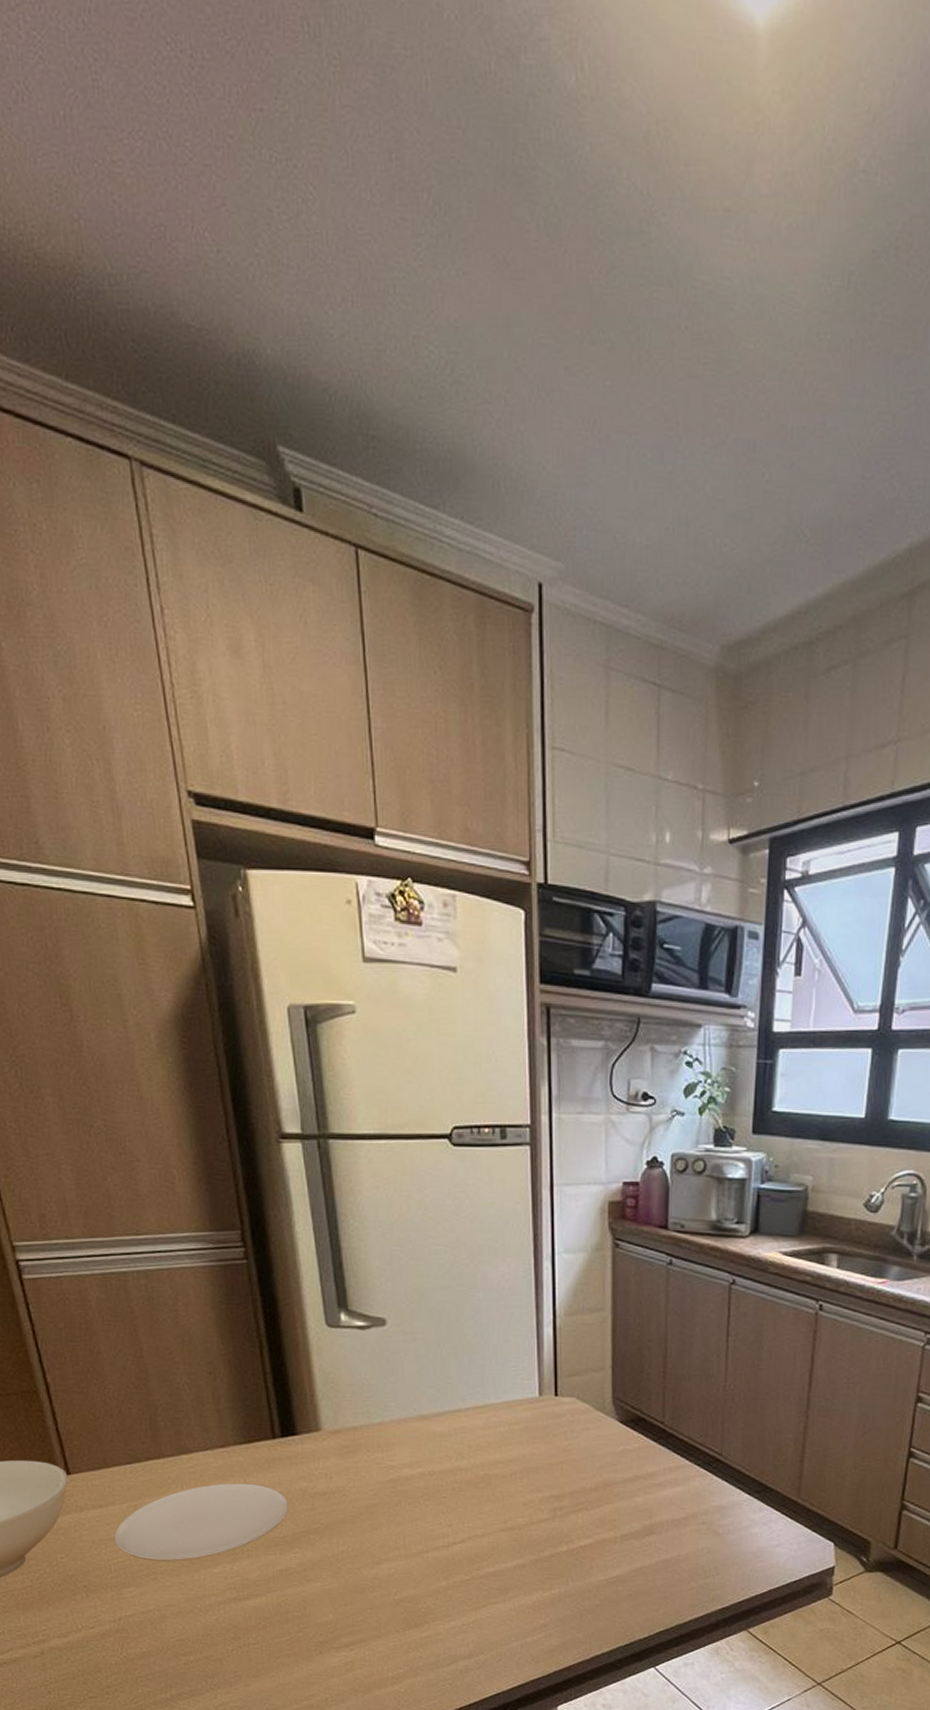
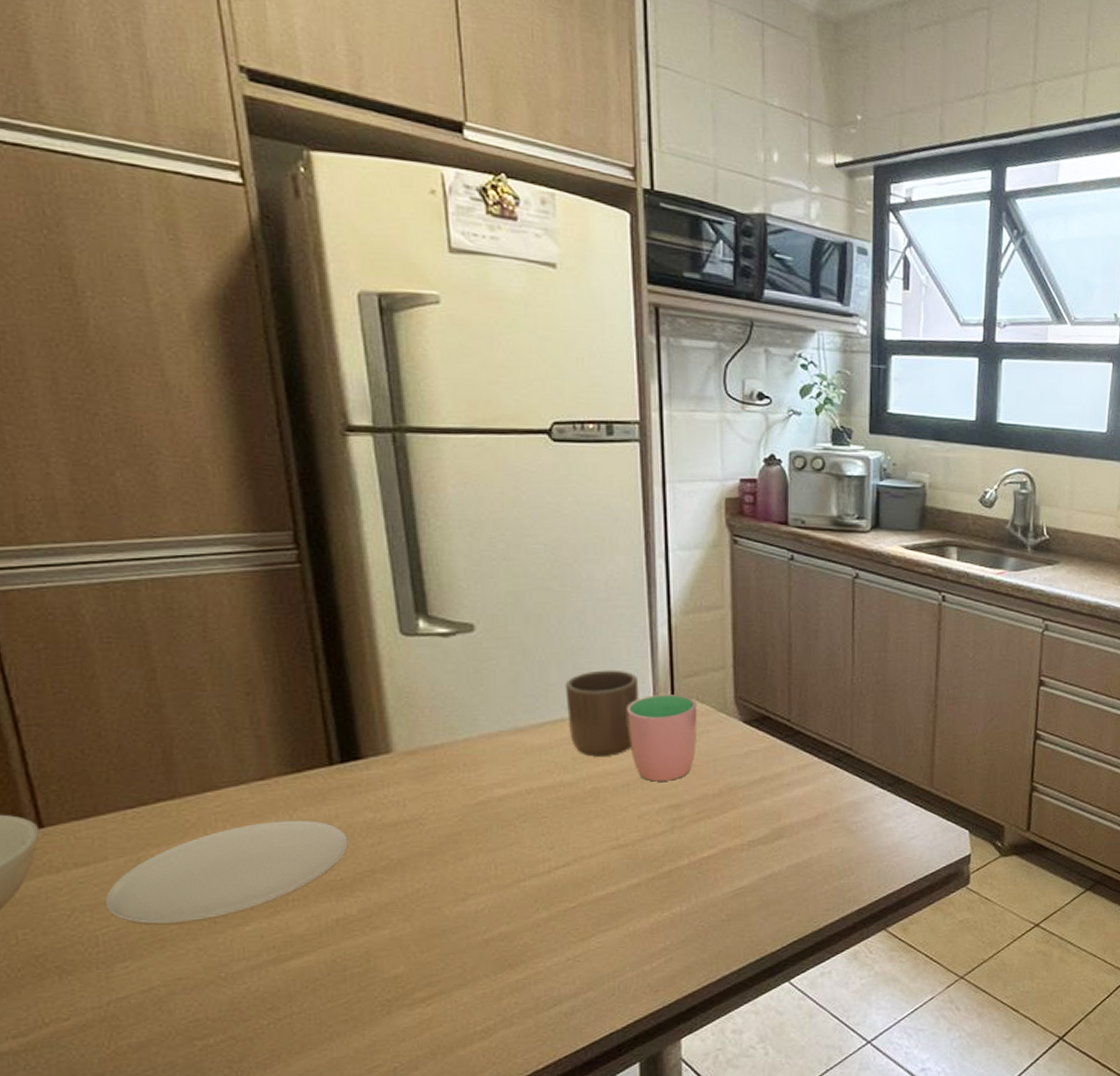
mug: none [462,1366,526,1446] -> present [565,670,639,756]
cup: none [516,1391,578,1473] -> present [627,693,698,782]

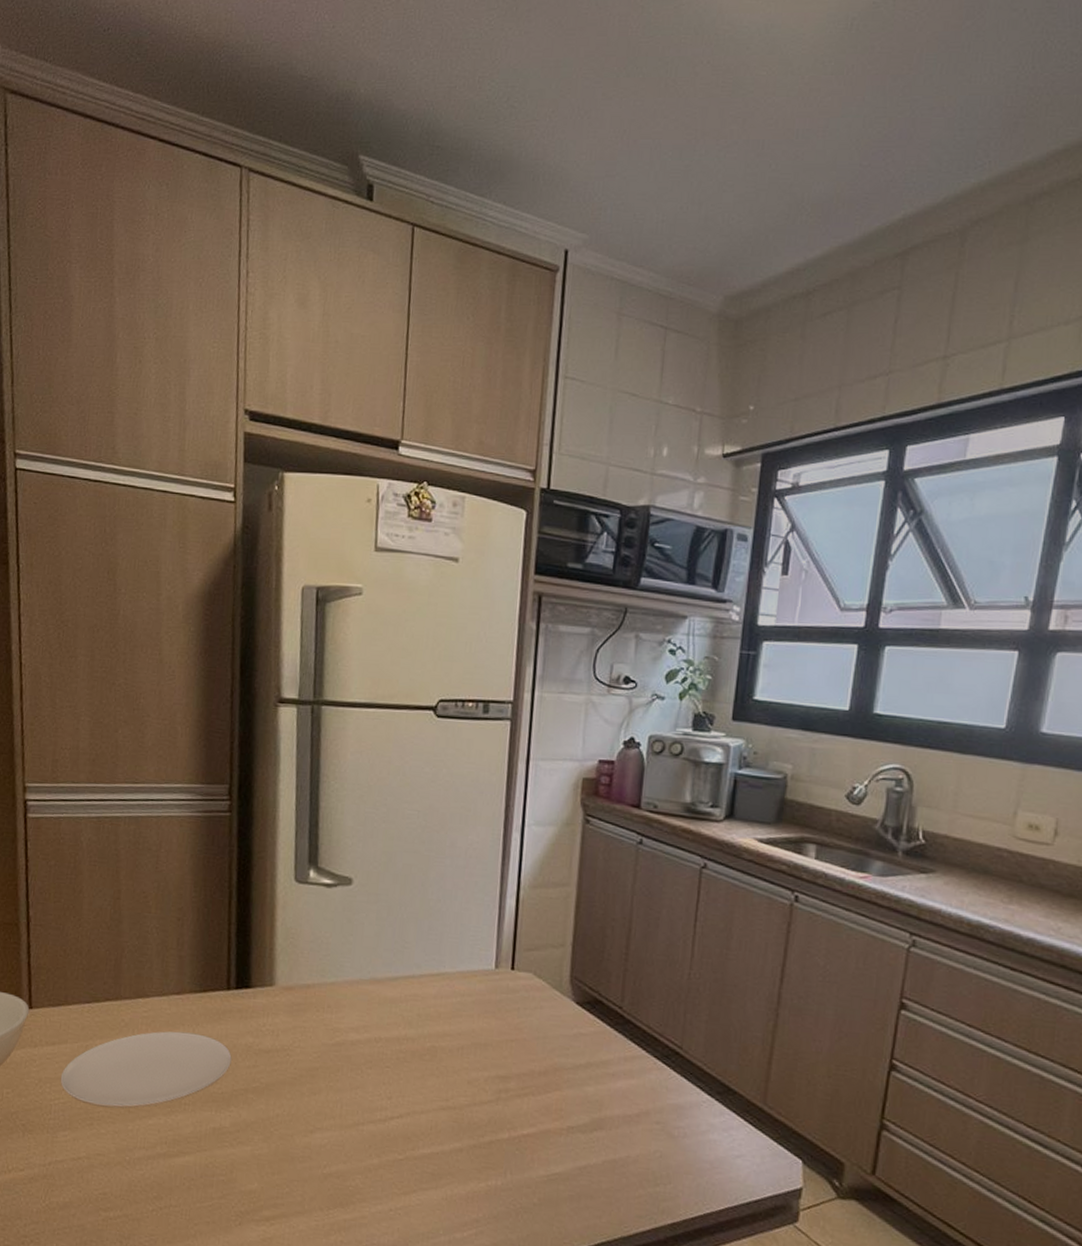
mug: present [565,670,639,756] -> none [418,933,484,1017]
cup: present [627,693,698,782] -> none [468,963,535,1051]

